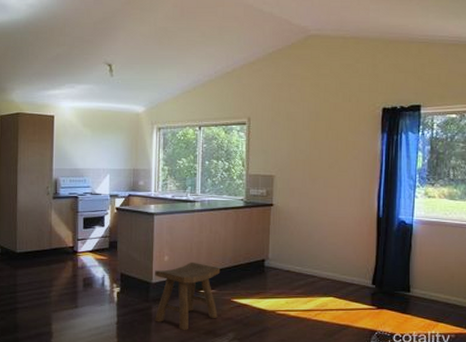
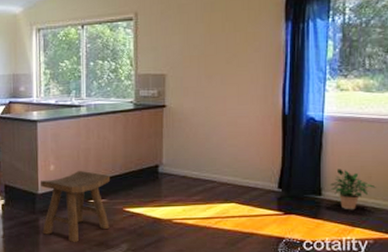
potted plant: none [417,268,458,307] -> present [329,169,376,210]

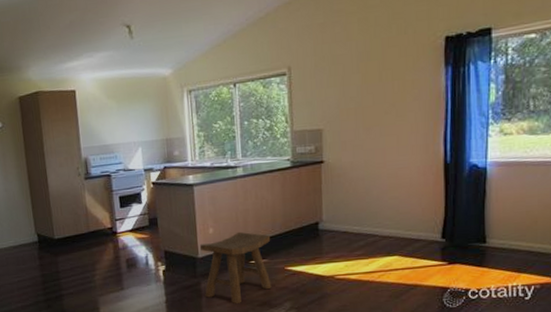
potted plant: present [329,169,376,210] -> none [494,215,542,257]

